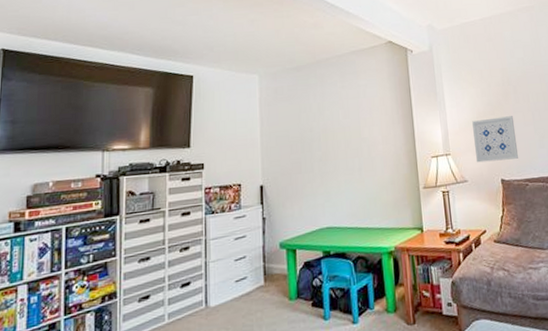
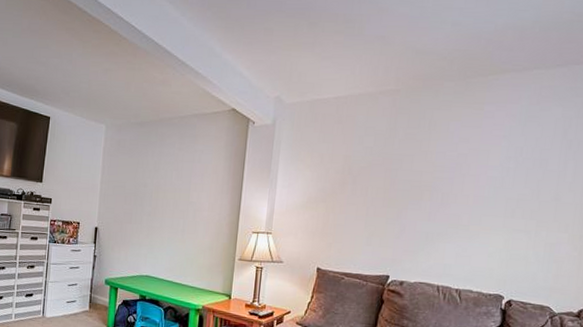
wall art: present [472,116,519,163] -> none [296,205,346,251]

